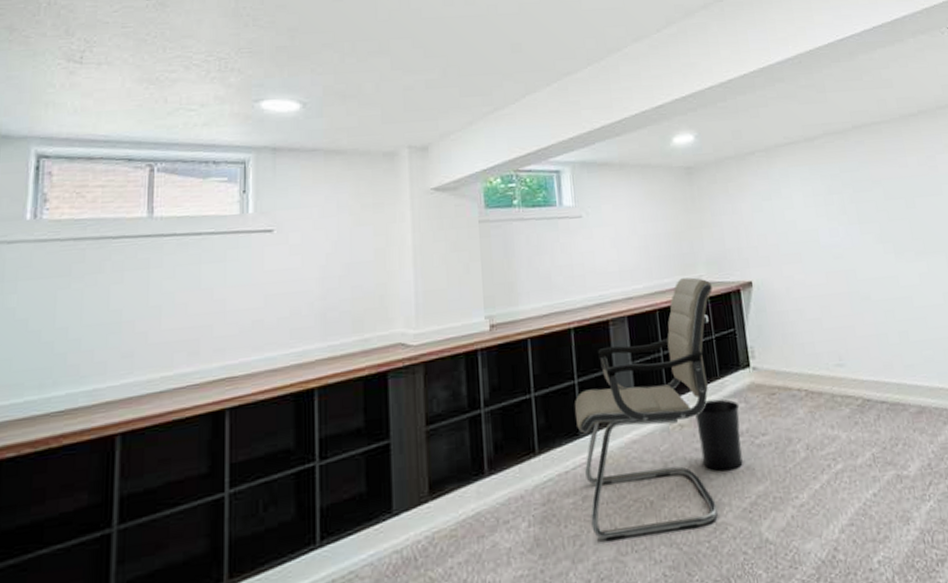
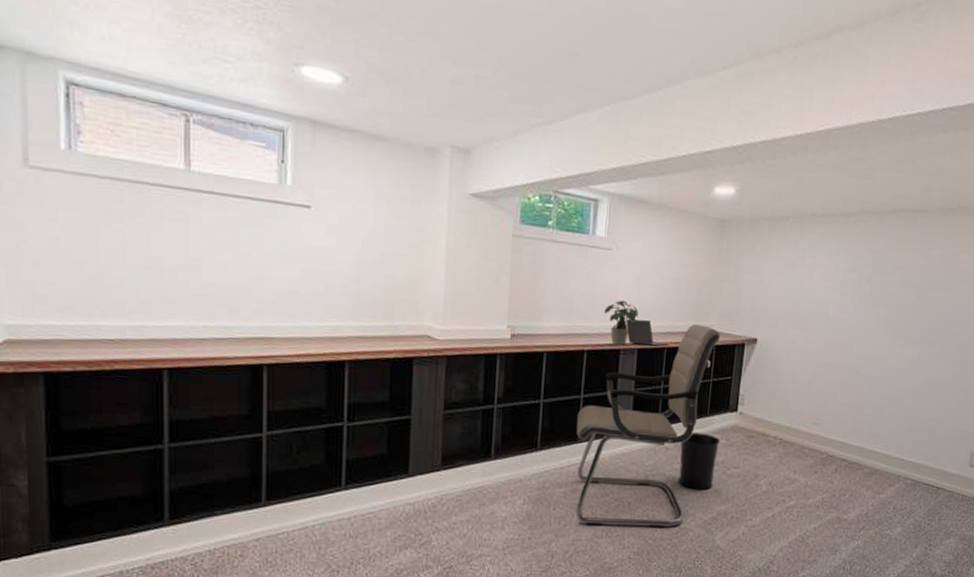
potted plant: none [584,266,621,316] -> present [604,300,639,345]
laptop: none [609,283,659,312] -> present [626,319,668,347]

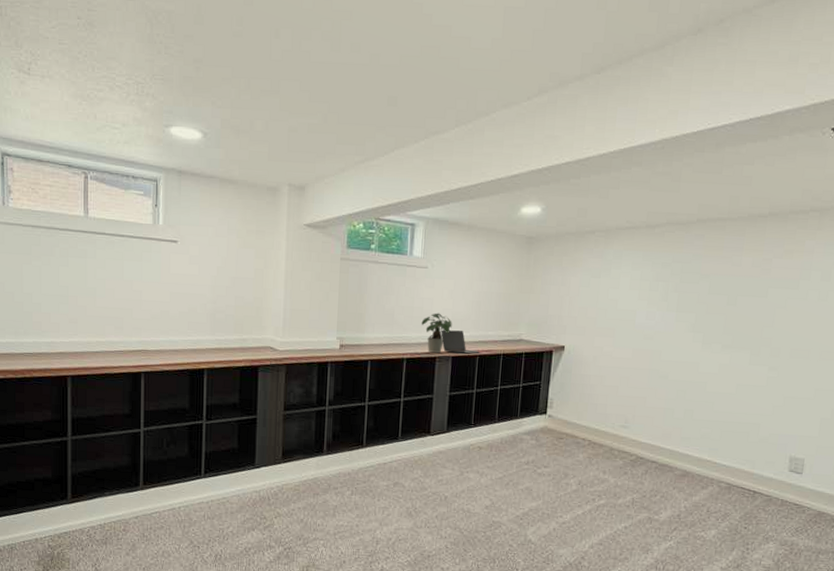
office chair: present [576,324,720,529] -> none [398,333,529,522]
waste bin: present [678,432,721,490] -> none [491,433,531,487]

